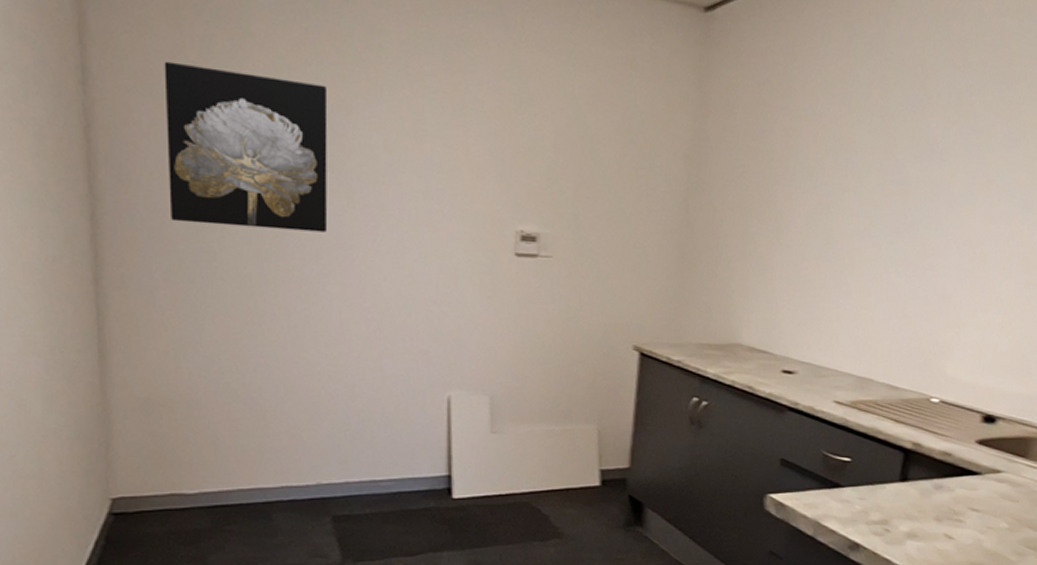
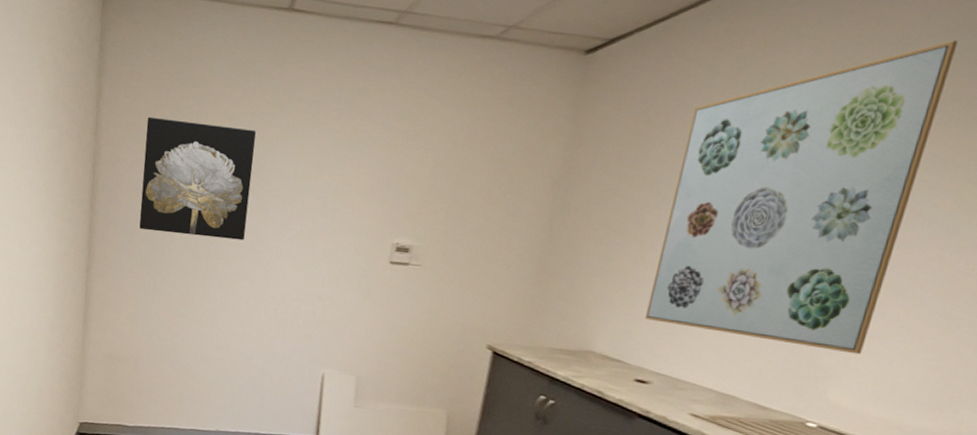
wall art: none [786,21,1021,328] -> present [645,40,959,355]

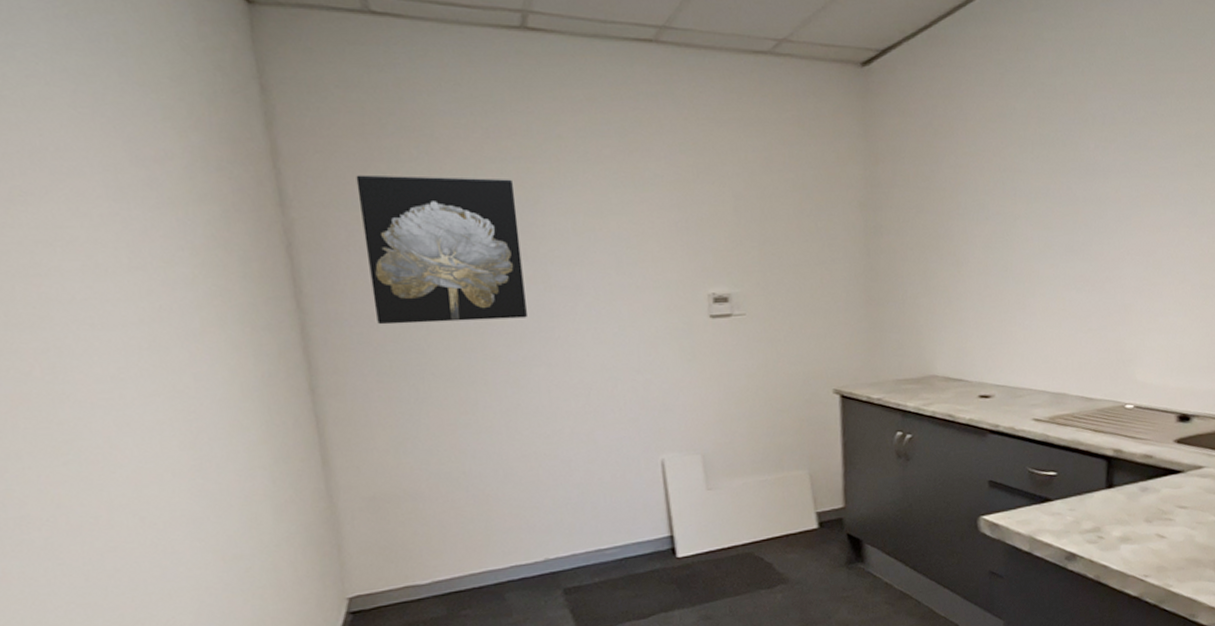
wall art: present [645,40,959,355] -> none [972,39,1162,334]

